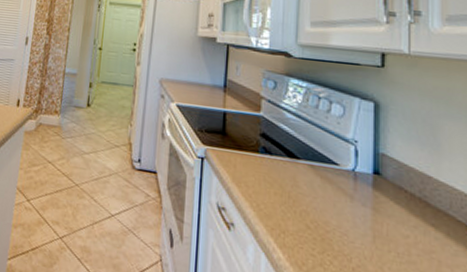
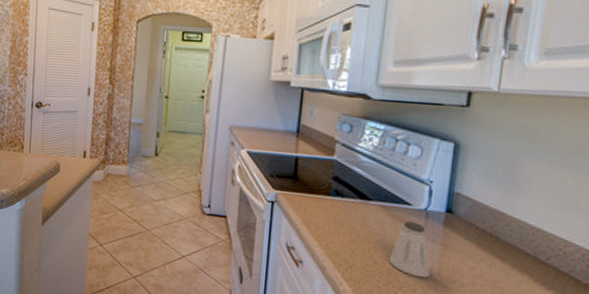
saltshaker: none [323,181,365,247] -> present [390,220,431,278]

